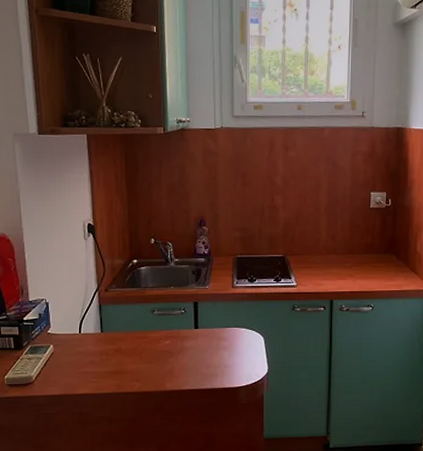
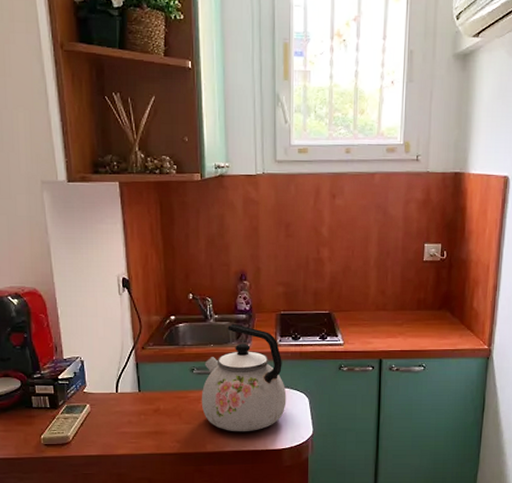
kettle: none [161,267,243,371] -> present [201,324,287,432]

